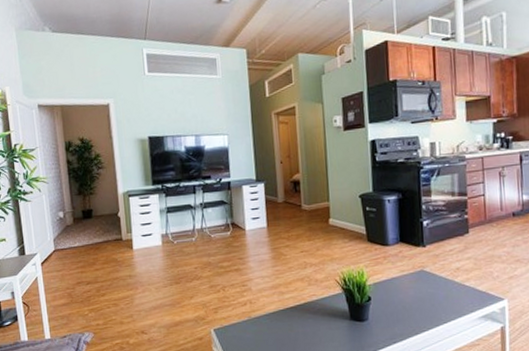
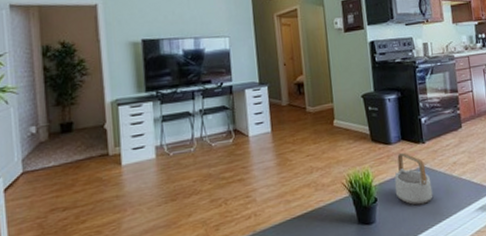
teapot: none [390,254,431,308] -> present [394,152,433,206]

